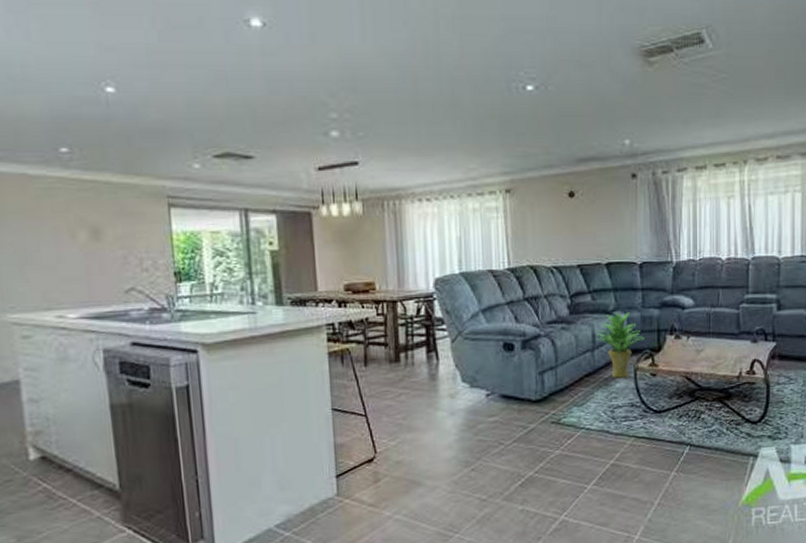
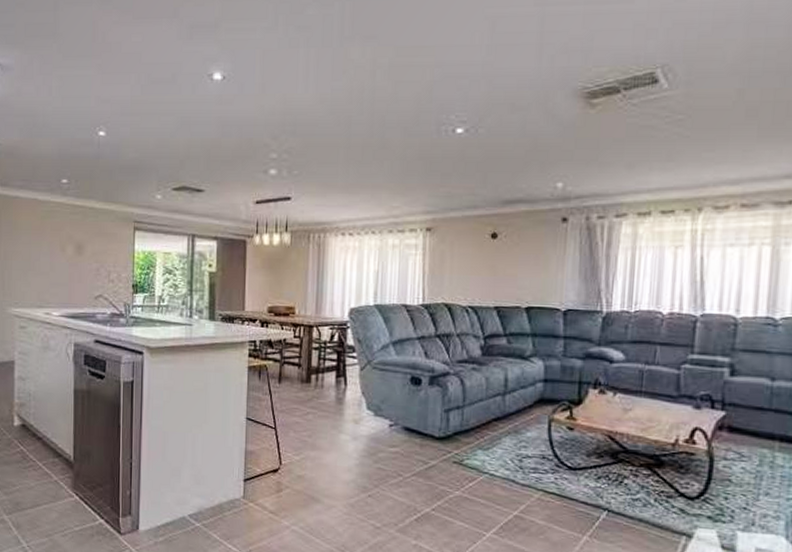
potted plant: present [596,312,645,378] -> none [508,359,563,427]

